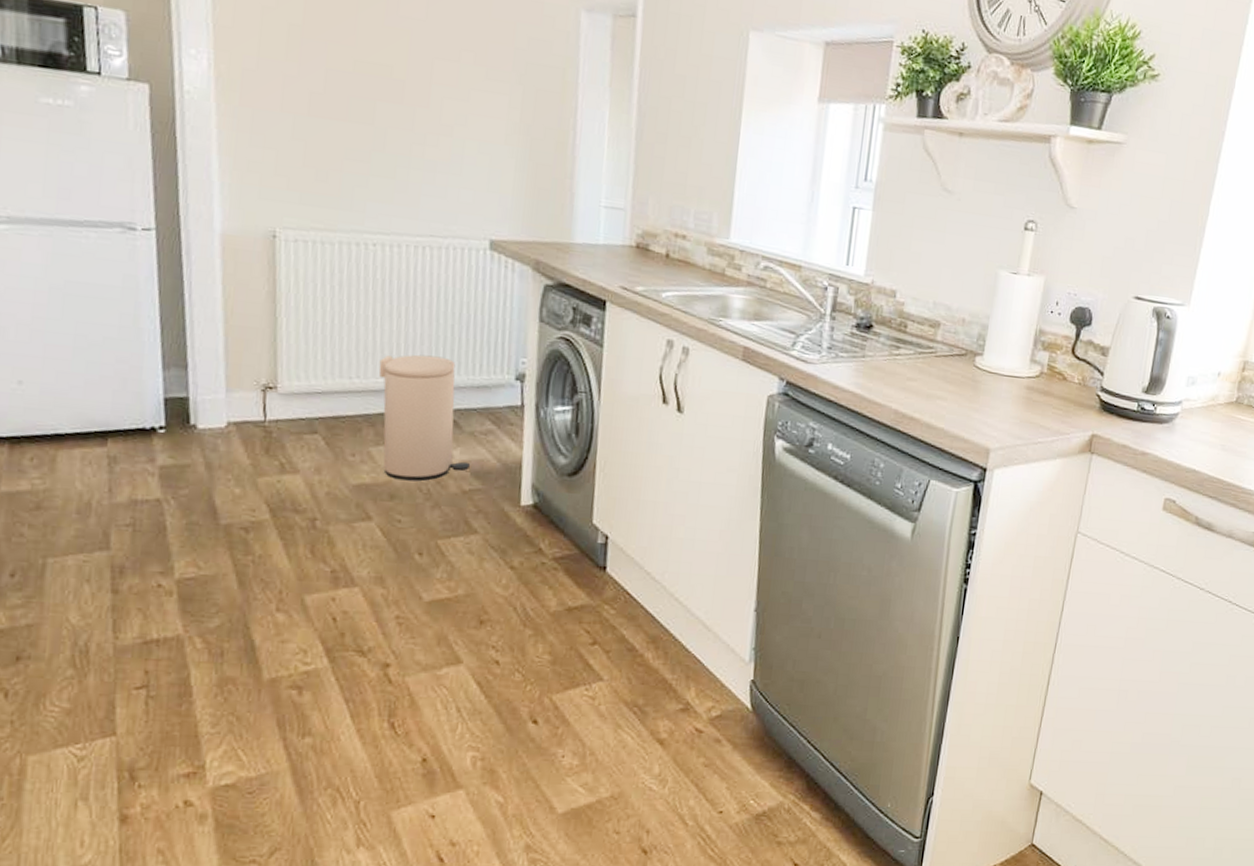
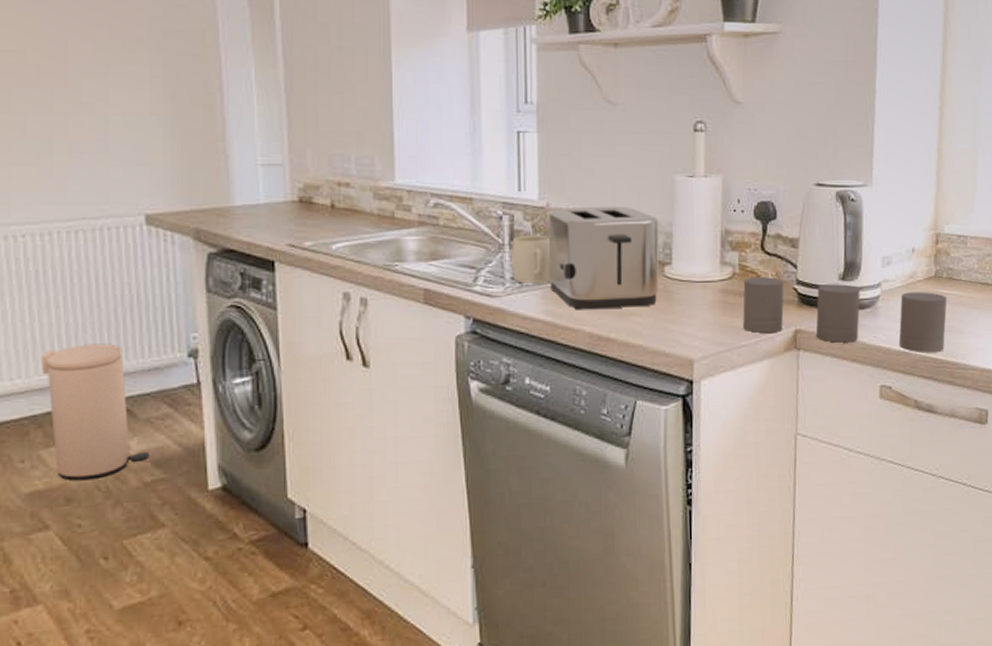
mug: none [829,308,870,357] -> present [511,234,550,283]
toaster: none [863,286,977,392] -> present [548,206,659,310]
canister: none [1042,378,1244,475] -> present [743,277,947,354]

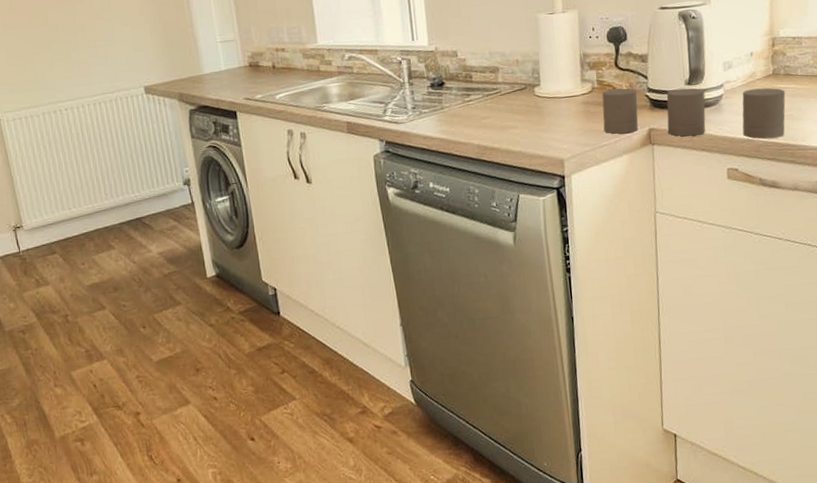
pedal bin: present [41,343,151,481] -> none [87,179,166,276]
mug: present [511,234,550,283] -> none [410,72,443,111]
toaster: present [548,206,659,310] -> none [437,43,531,128]

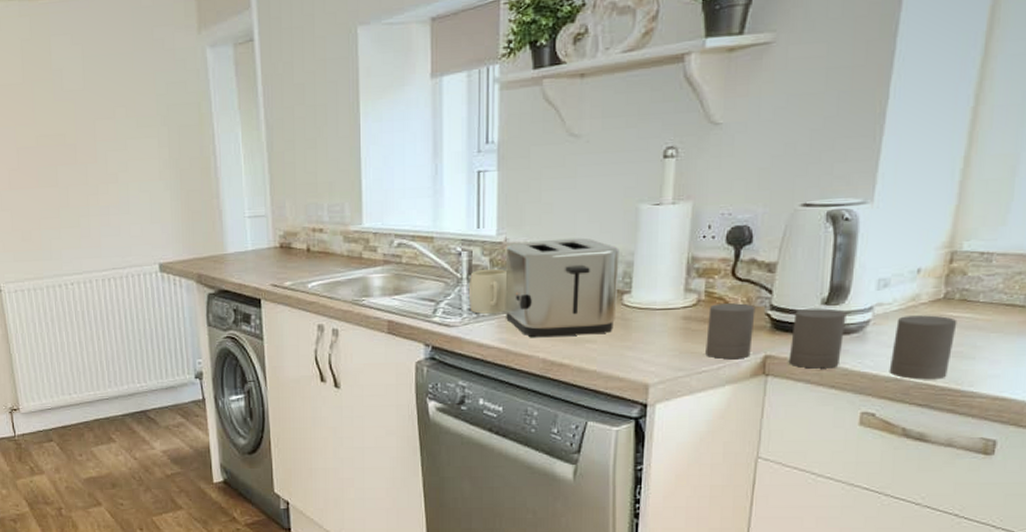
mug: none [410,72,443,111] -> present [468,268,506,314]
toaster: none [437,43,531,128] -> present [505,238,620,338]

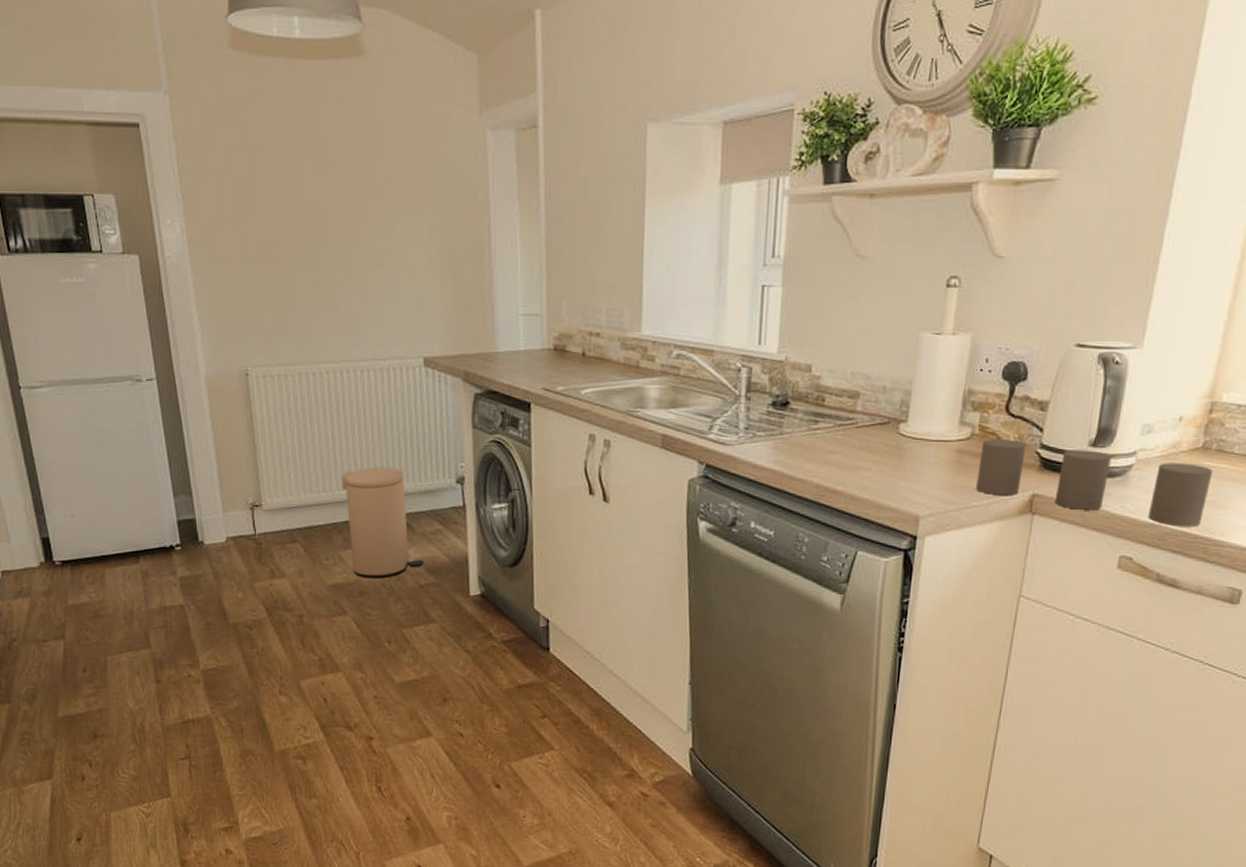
pedal bin: none [89,367,170,471] -> present [341,467,425,579]
mug: present [468,268,506,314] -> none [746,387,785,434]
toaster: present [505,238,620,338] -> none [781,361,899,463]

